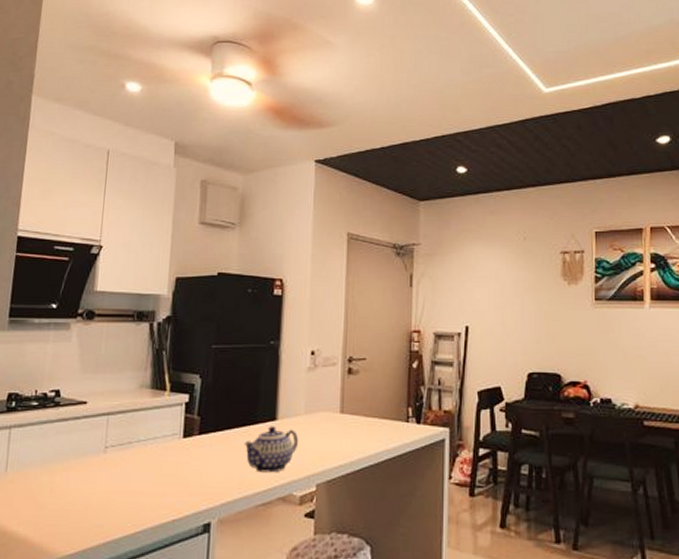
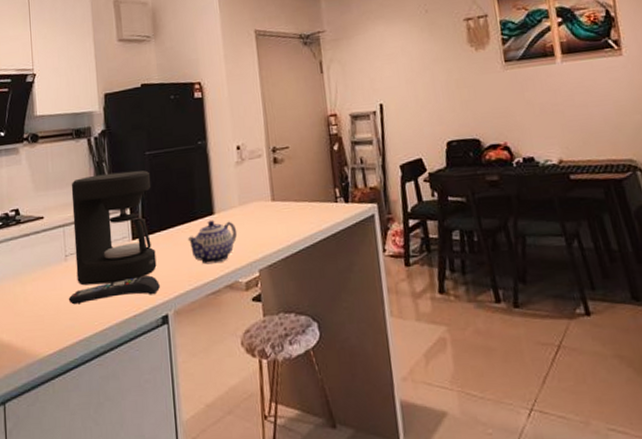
remote control: none [101,478,206,502] -> present [68,275,160,305]
coffee maker: none [114,363,214,482] -> present [71,170,157,286]

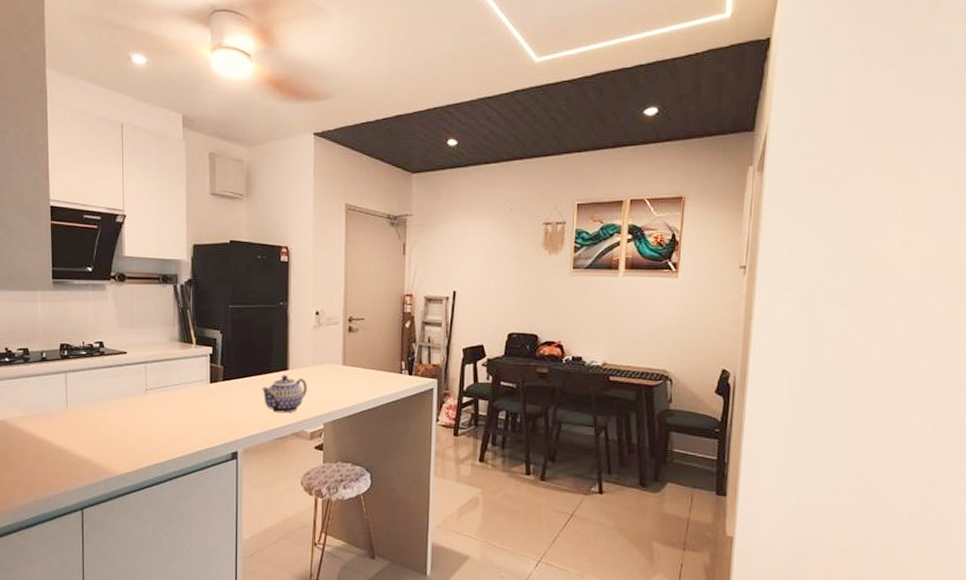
remote control: present [68,275,160,305] -> none [146,416,232,434]
coffee maker: present [71,170,157,286] -> none [155,320,232,419]

